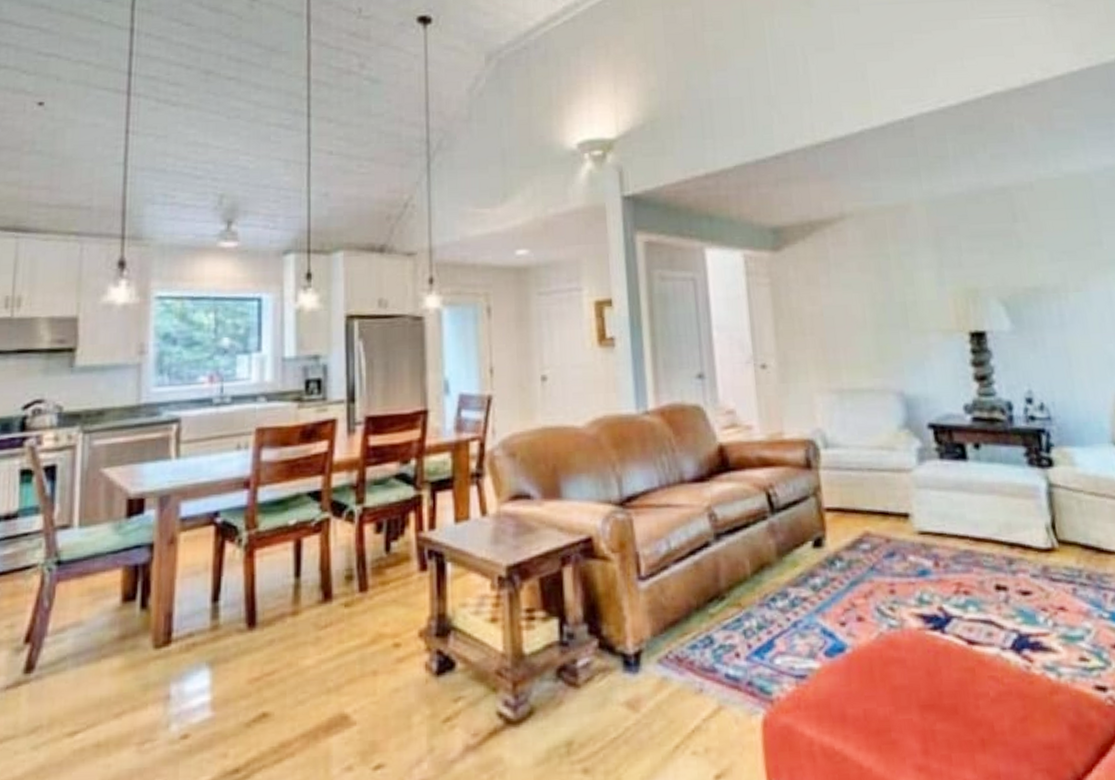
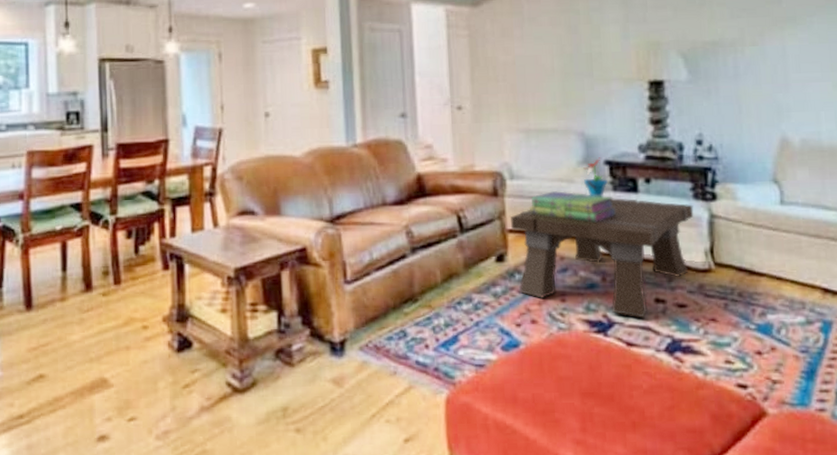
coffee table: none [827,467,1031,610] -> present [511,198,694,318]
stack of books: none [847,460,946,497] -> present [528,191,617,223]
potted flower: none [905,420,933,467] -> present [583,157,608,197]

